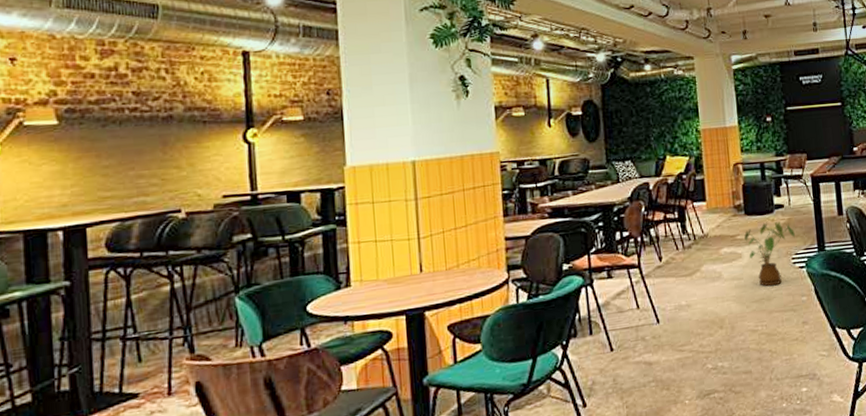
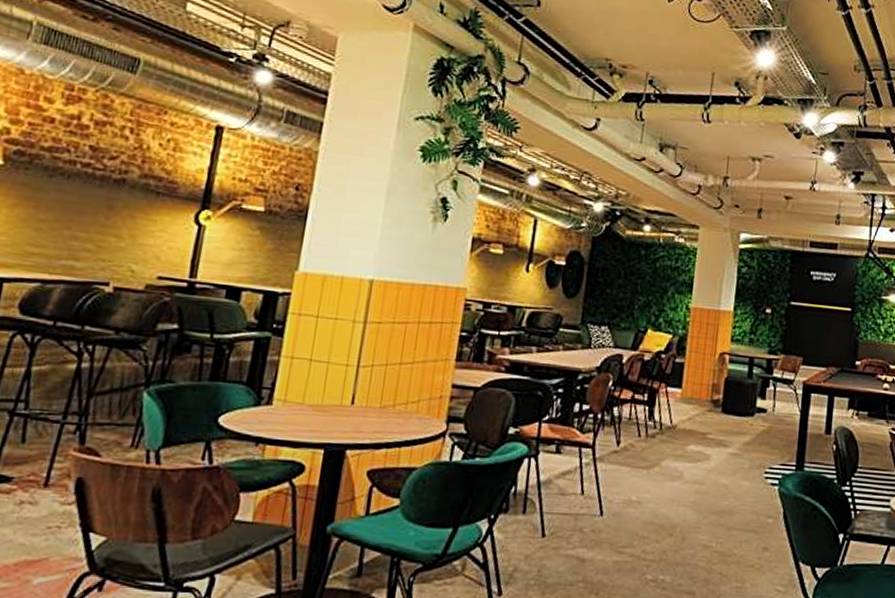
house plant: present [744,221,795,287] -> none [716,425,773,500]

